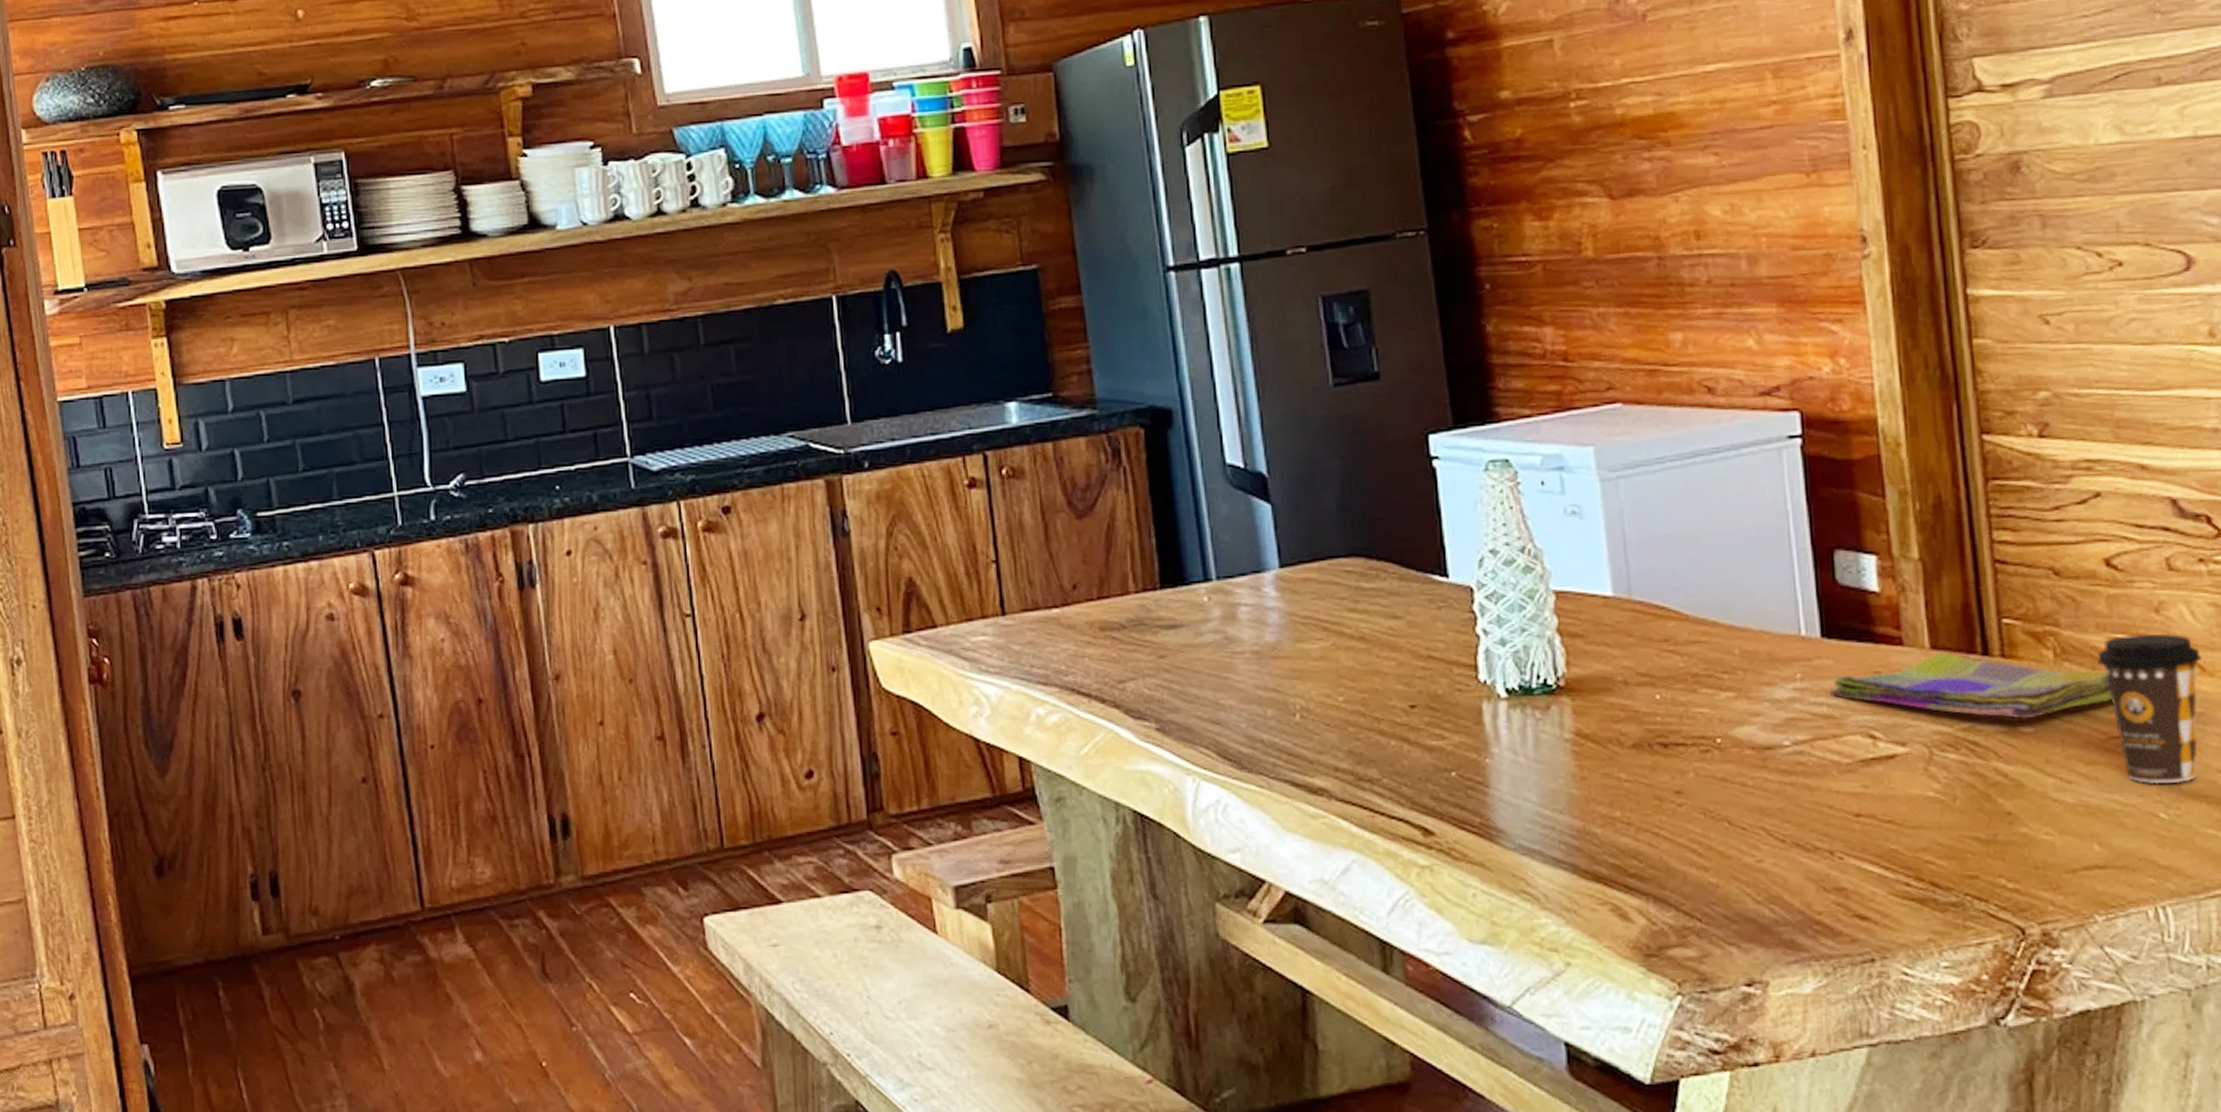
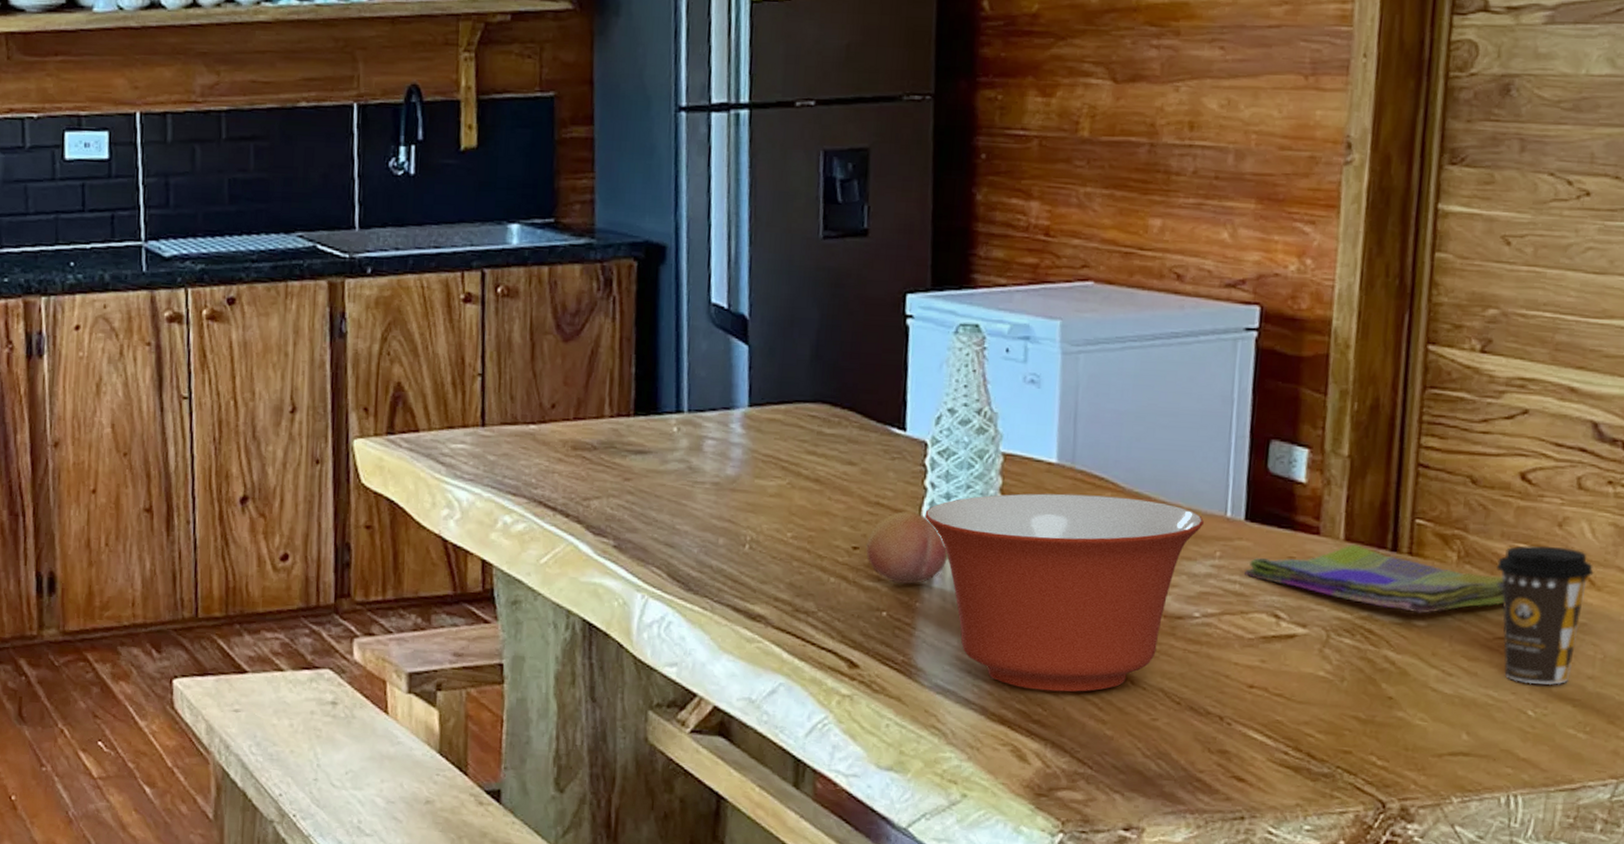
fruit: none [1424,661,1512,741] -> present [866,510,948,585]
mixing bowl: none [1481,625,1778,841] -> present [925,493,1204,692]

